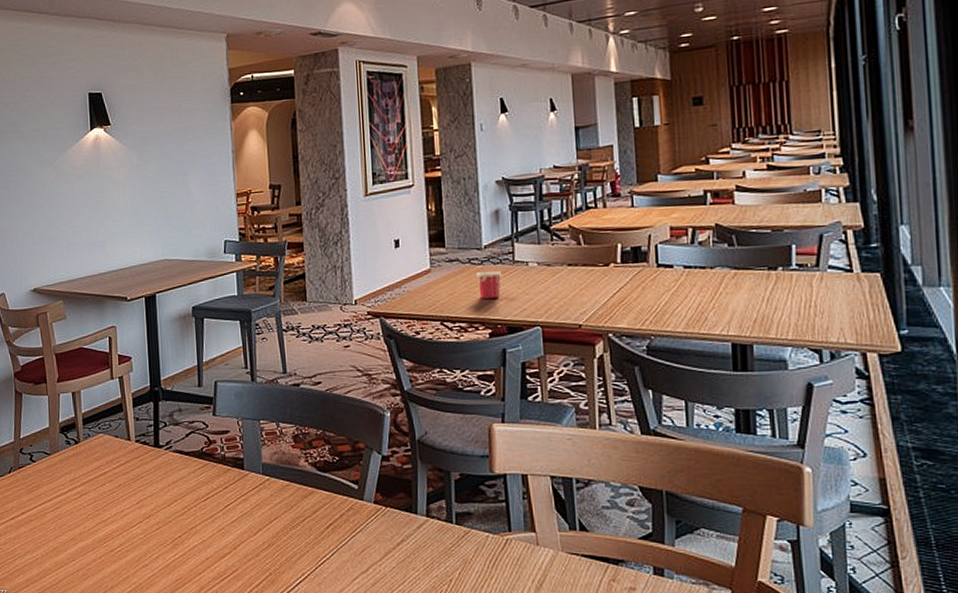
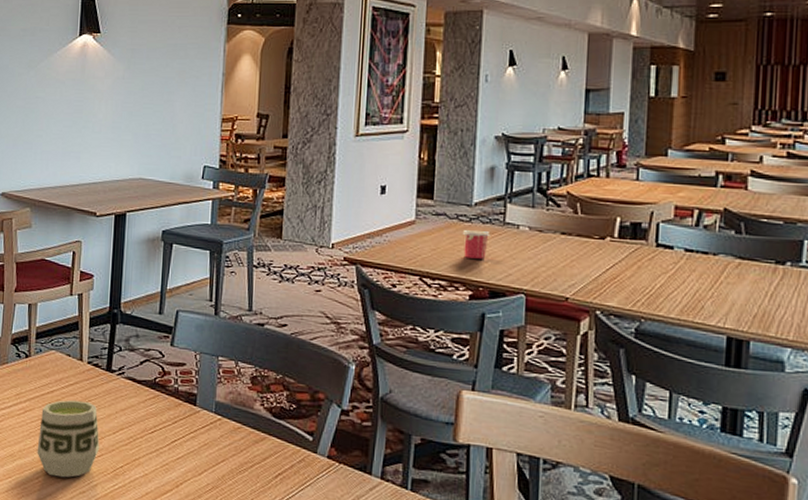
cup: none [96,478,157,554] -> present [37,399,100,478]

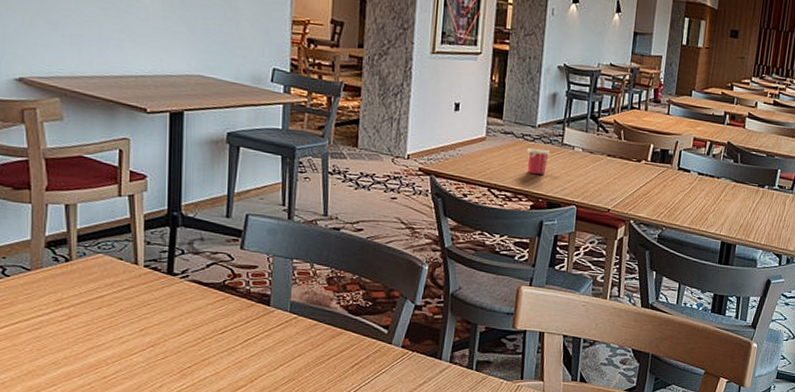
cup: present [37,399,100,478] -> none [87,304,163,382]

